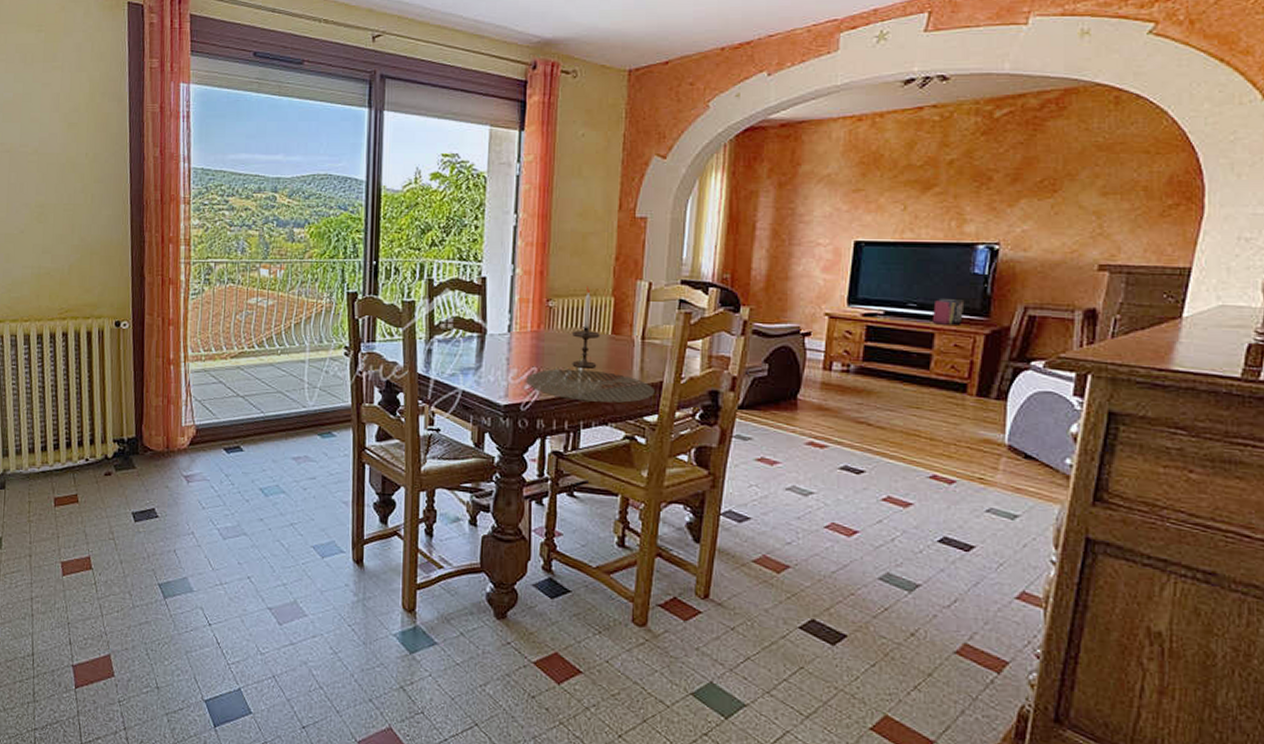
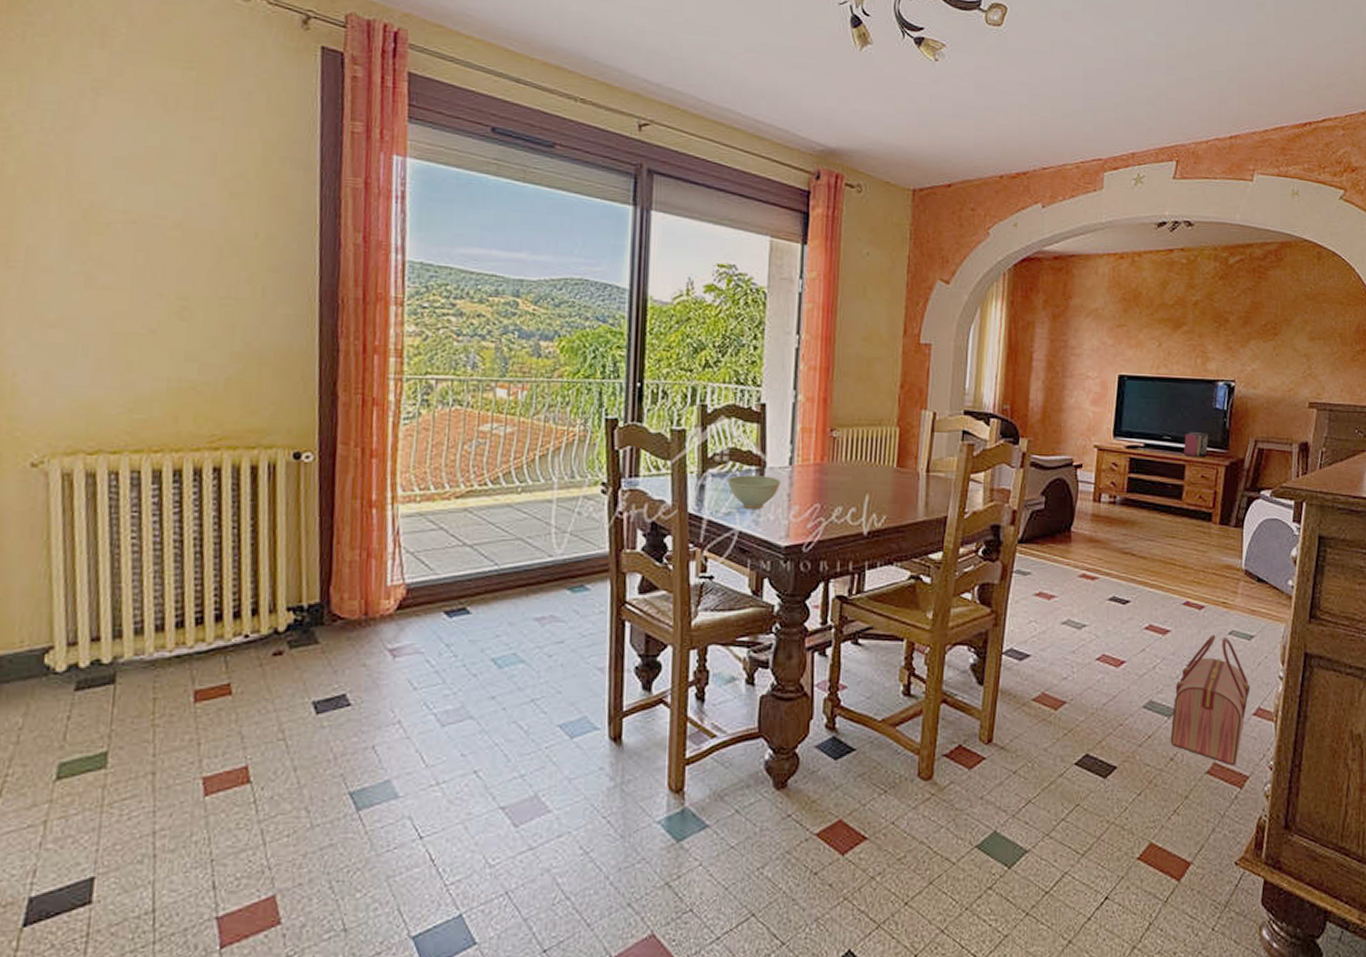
bowl: none [451,341,501,371] -> present [727,475,782,509]
place mat: present [526,368,655,403] -> none [809,505,939,541]
candlestick: present [572,286,600,370] -> none [856,415,886,505]
handbag: none [911,511,1013,649] -> present [1170,635,1251,766]

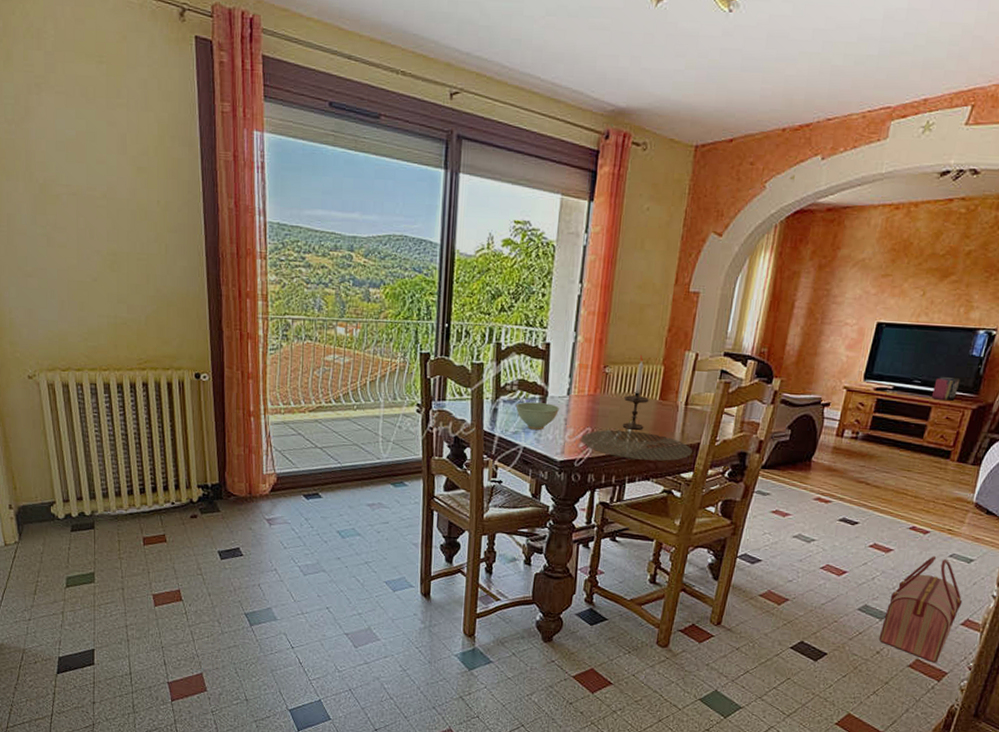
place mat: none [809,505,939,541] -> present [581,429,692,461]
candlestick: none [856,415,886,505] -> present [622,354,650,431]

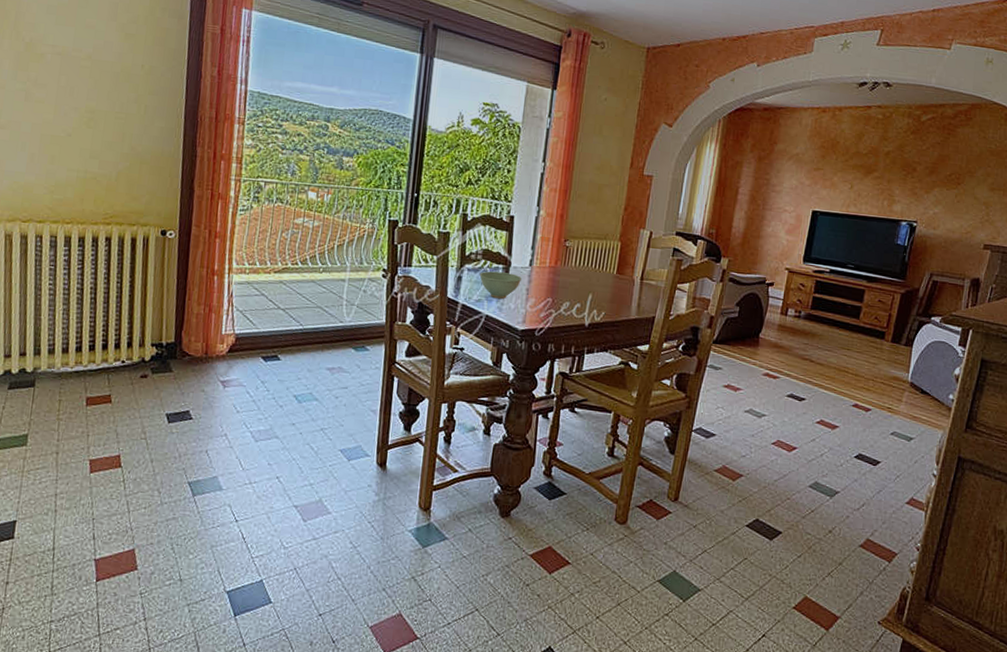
place mat: present [581,429,692,461] -> none [542,301,648,334]
candlestick: present [622,354,650,431] -> none [581,230,607,303]
handbag: present [878,556,963,663] -> none [830,433,906,543]
books: present [931,377,961,402] -> none [864,263,889,286]

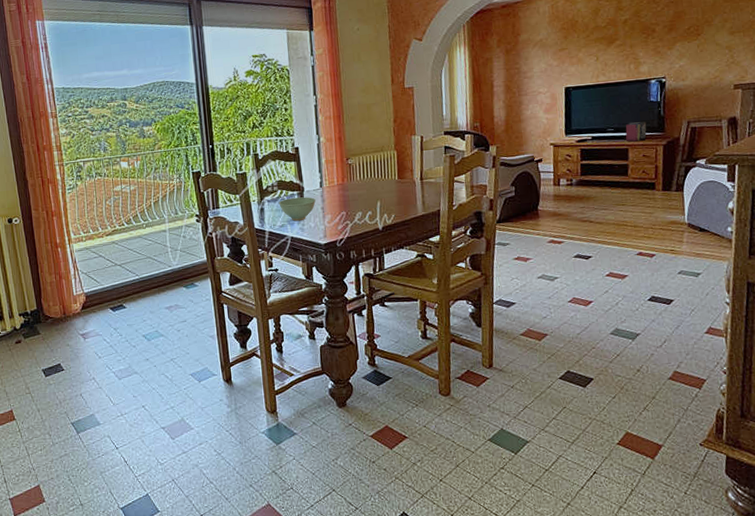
books: none [864,263,889,286] -> present [625,121,647,142]

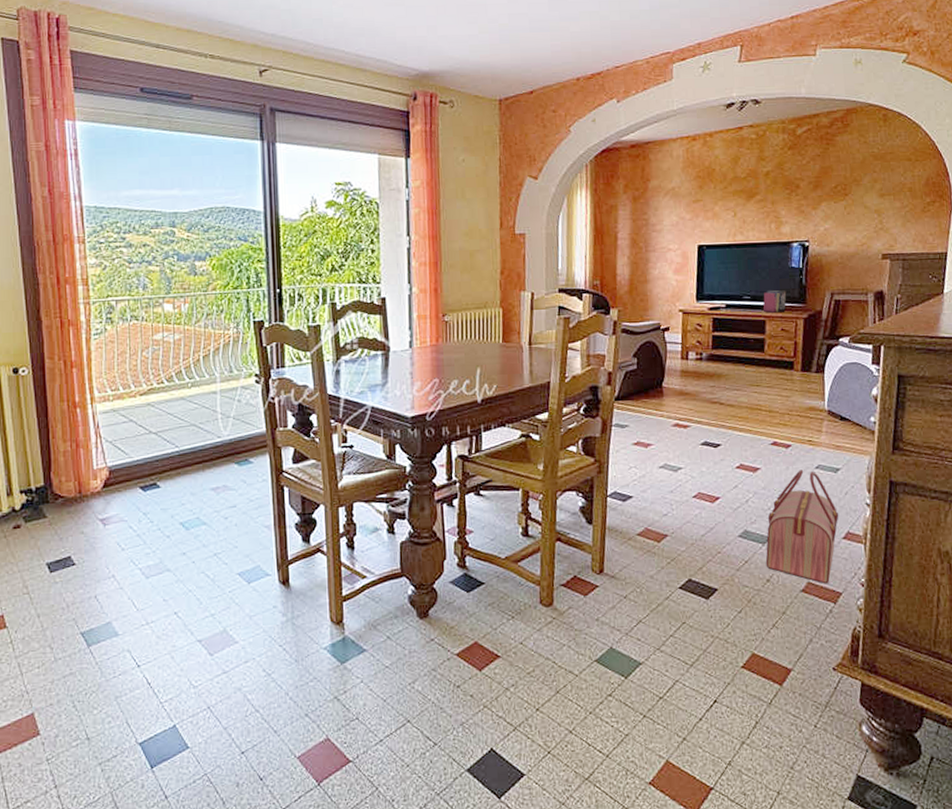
bowl: present [278,197,316,221] -> none [358,358,404,387]
handbag: none [635,275,701,373] -> present [765,470,839,584]

